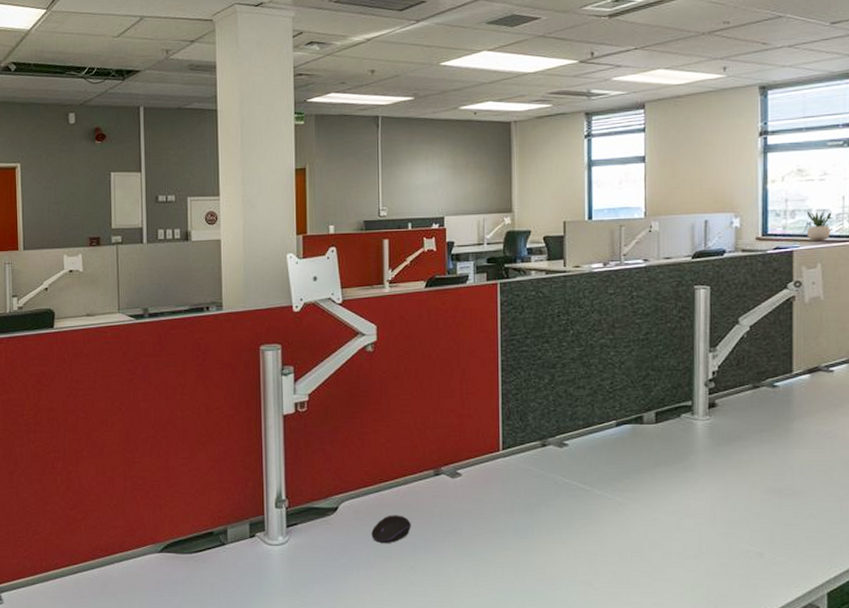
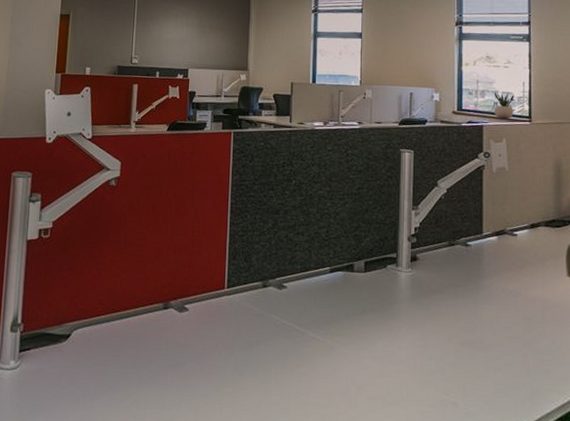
computer mouse: present [371,515,411,543] -> none [100,345,138,374]

